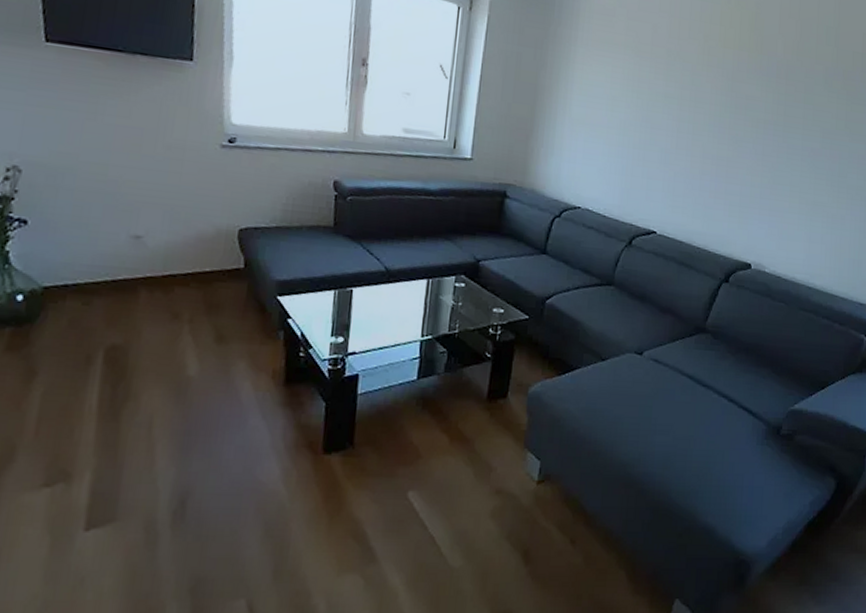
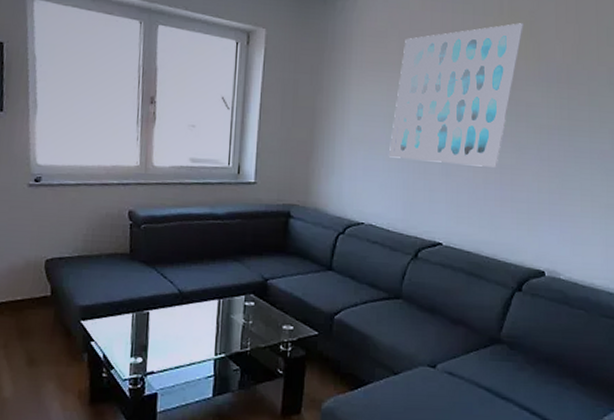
wall art: none [610,13,750,159] -> present [389,23,525,168]

